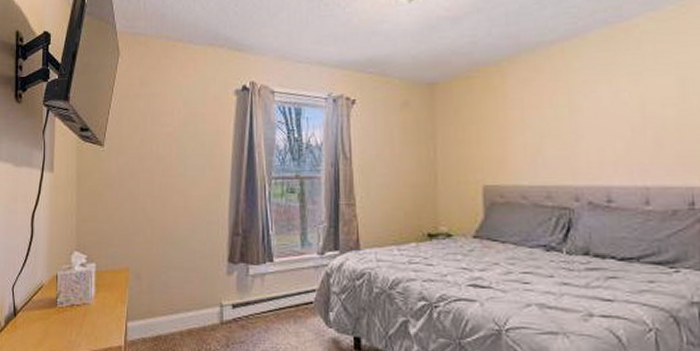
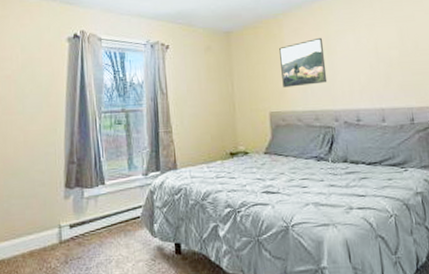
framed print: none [501,90,567,155] -> present [279,37,328,88]

